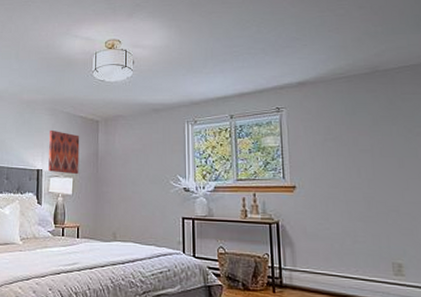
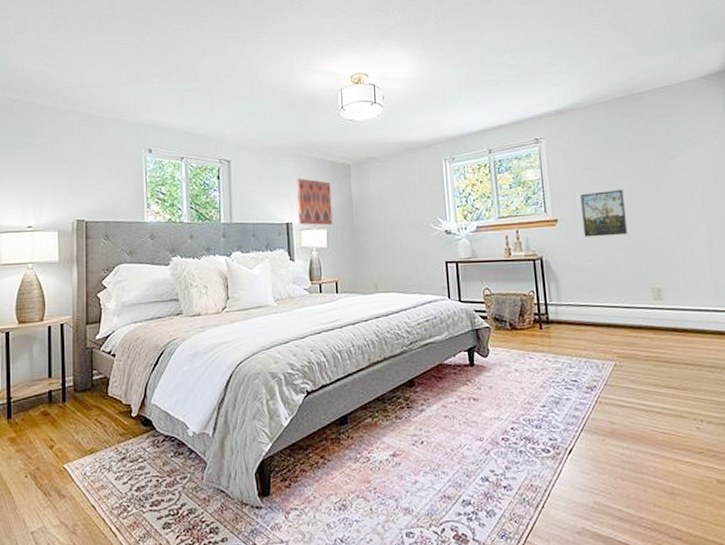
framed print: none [320,161,368,207] -> present [580,189,627,237]

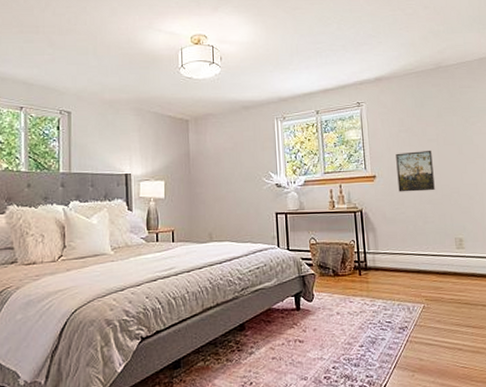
wall art: present [297,178,333,226] -> none [137,131,170,177]

